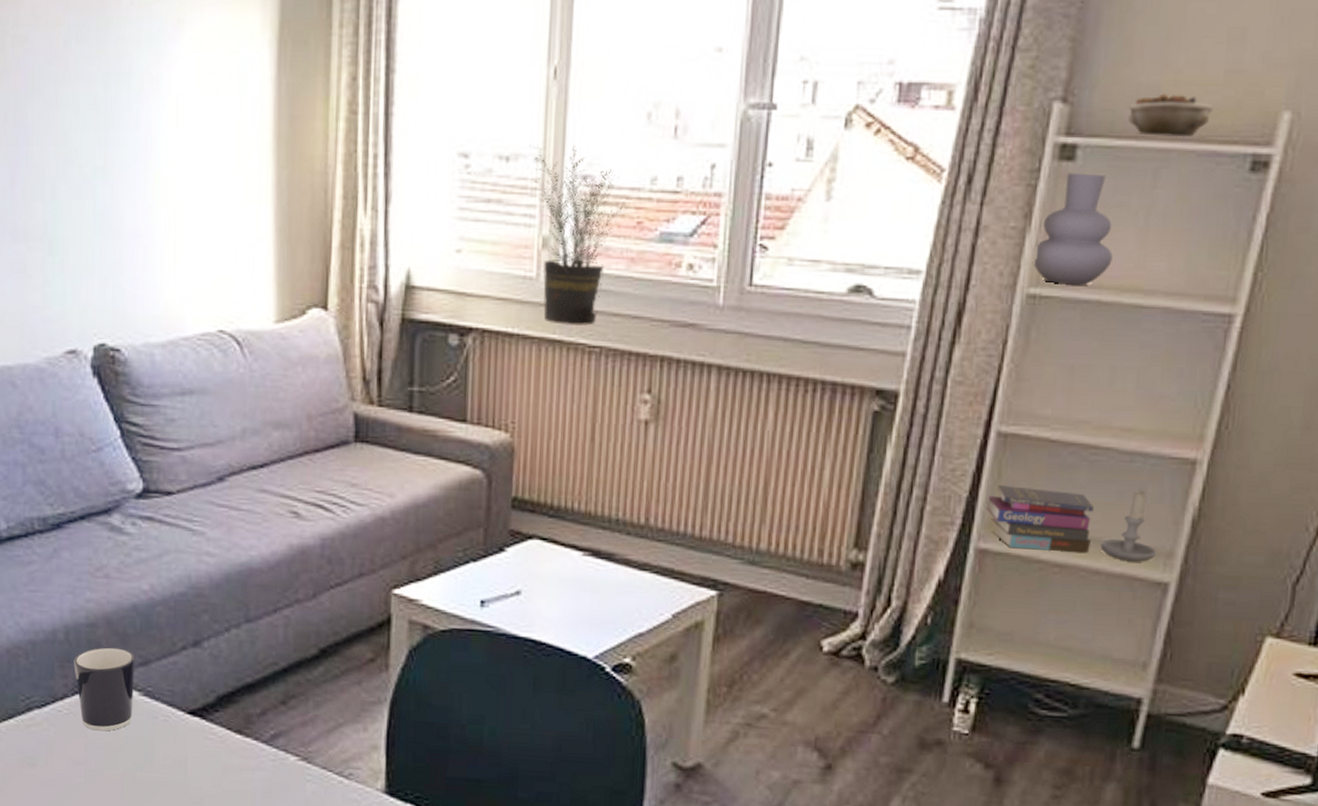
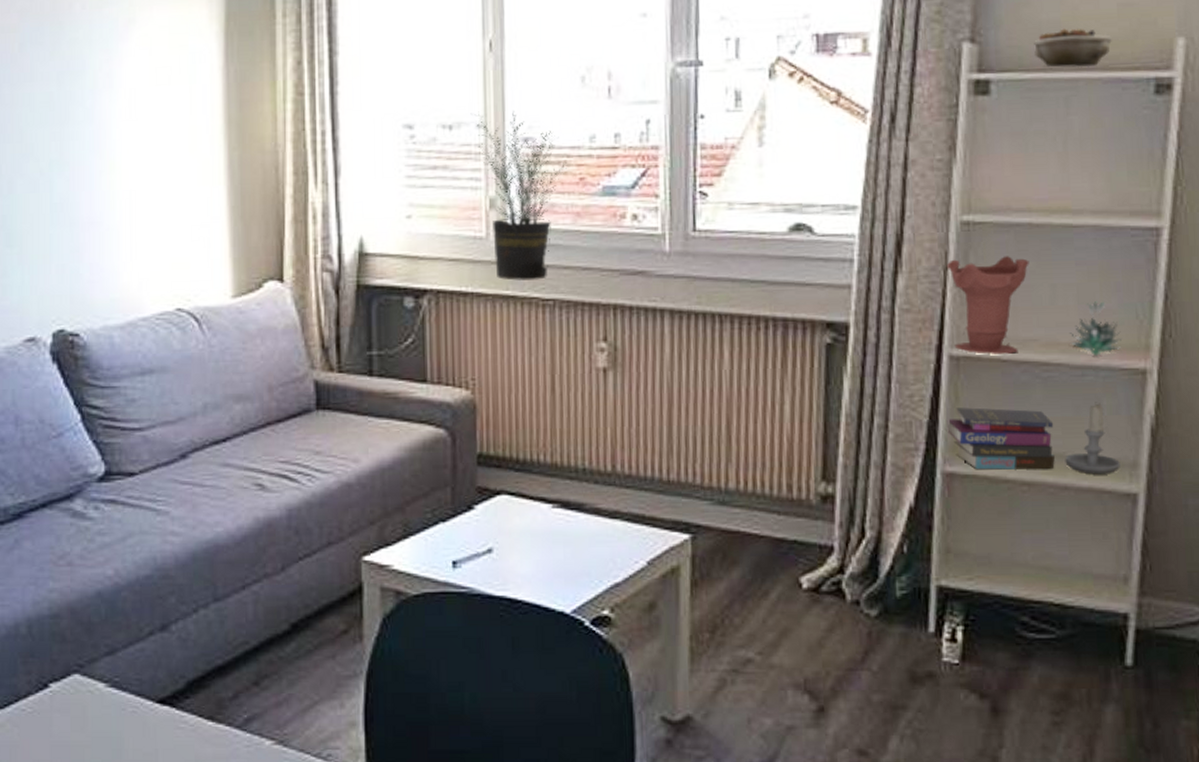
mug: present [74,647,135,731] -> none [37,638,101,728]
decorative vase: none [1003,333,1092,434] -> present [946,256,1029,354]
vase: present [1032,173,1113,285] -> none [962,105,1038,210]
succulent plant: none [1123,387,1176,442] -> present [1069,301,1122,356]

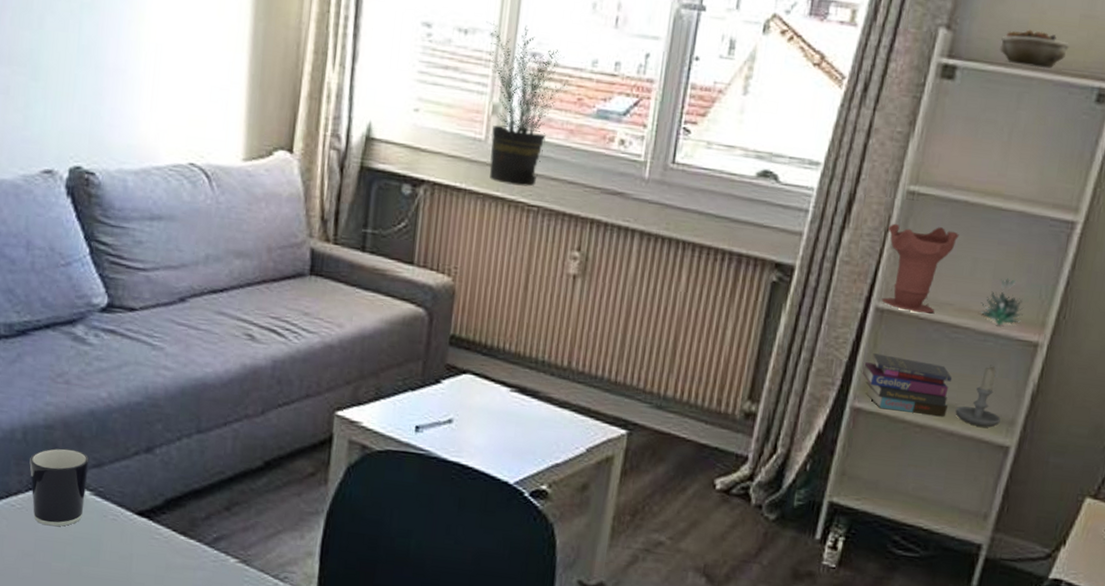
mug: none [37,638,101,728] -> present [29,448,89,527]

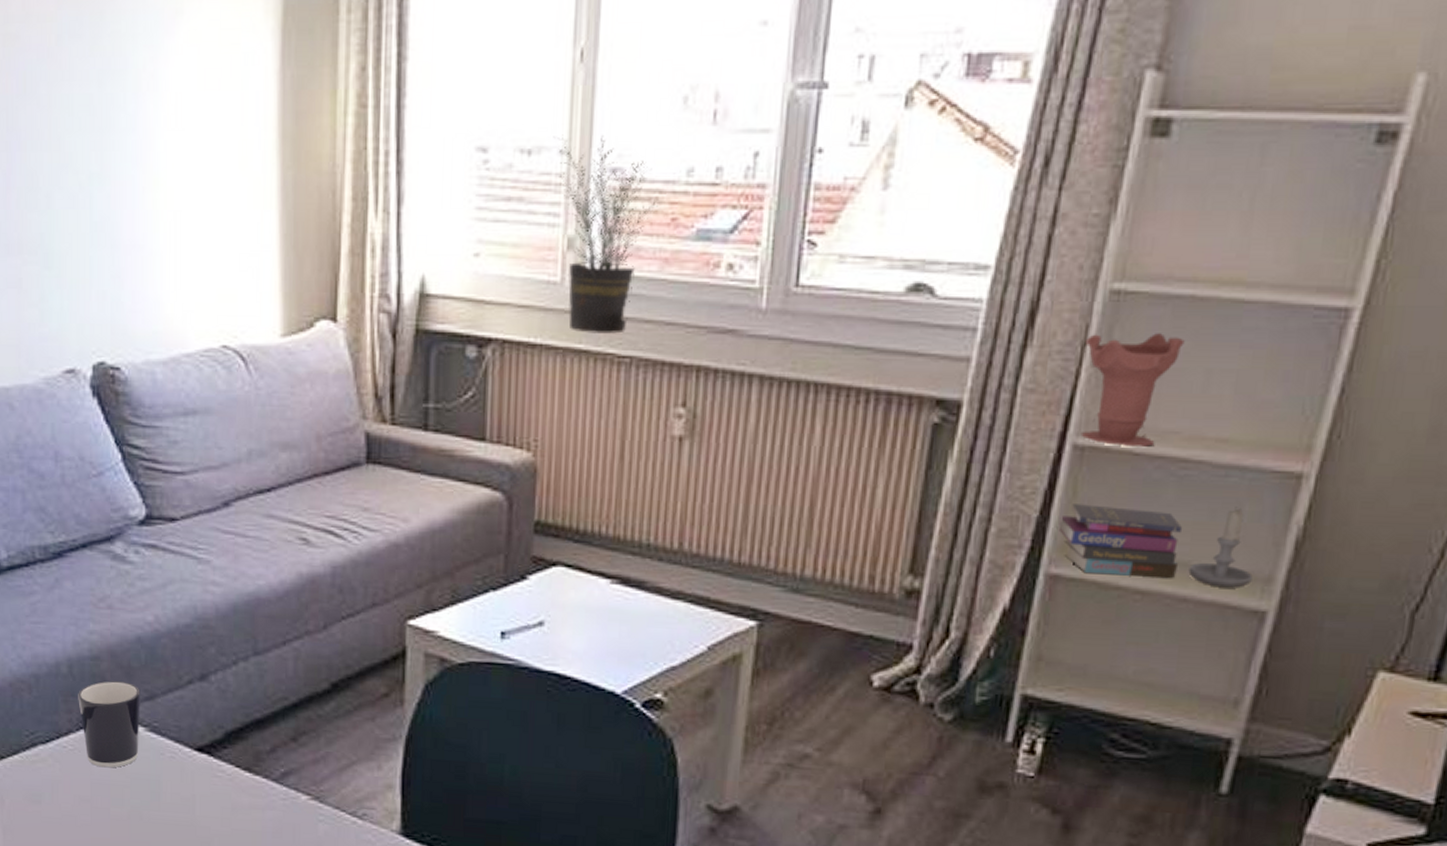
succulent plant: present [980,278,1024,325] -> none [1218,392,1280,454]
succulent planter: present [1000,28,1069,69] -> none [1233,54,1334,107]

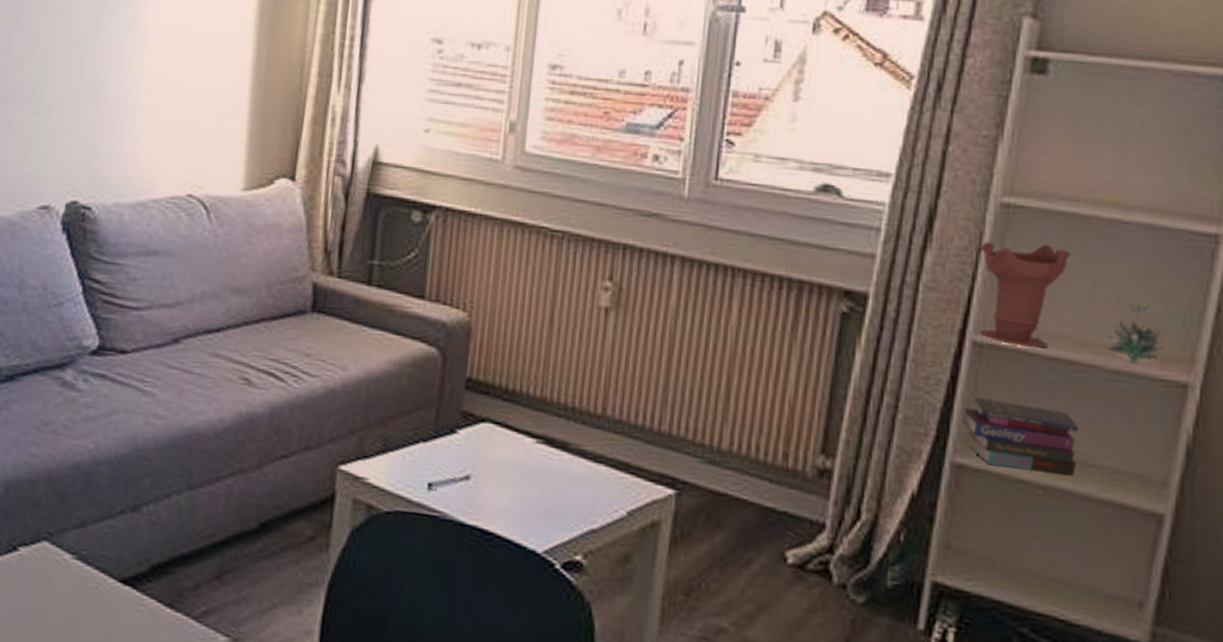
mug: present [78,680,141,768] -> none [10,505,73,595]
potted plant: present [553,134,658,334] -> none [501,33,593,210]
candle: present [1188,506,1253,588] -> none [1087,411,1148,490]
succulent plant: none [1218,392,1280,454] -> present [1106,304,1164,362]

